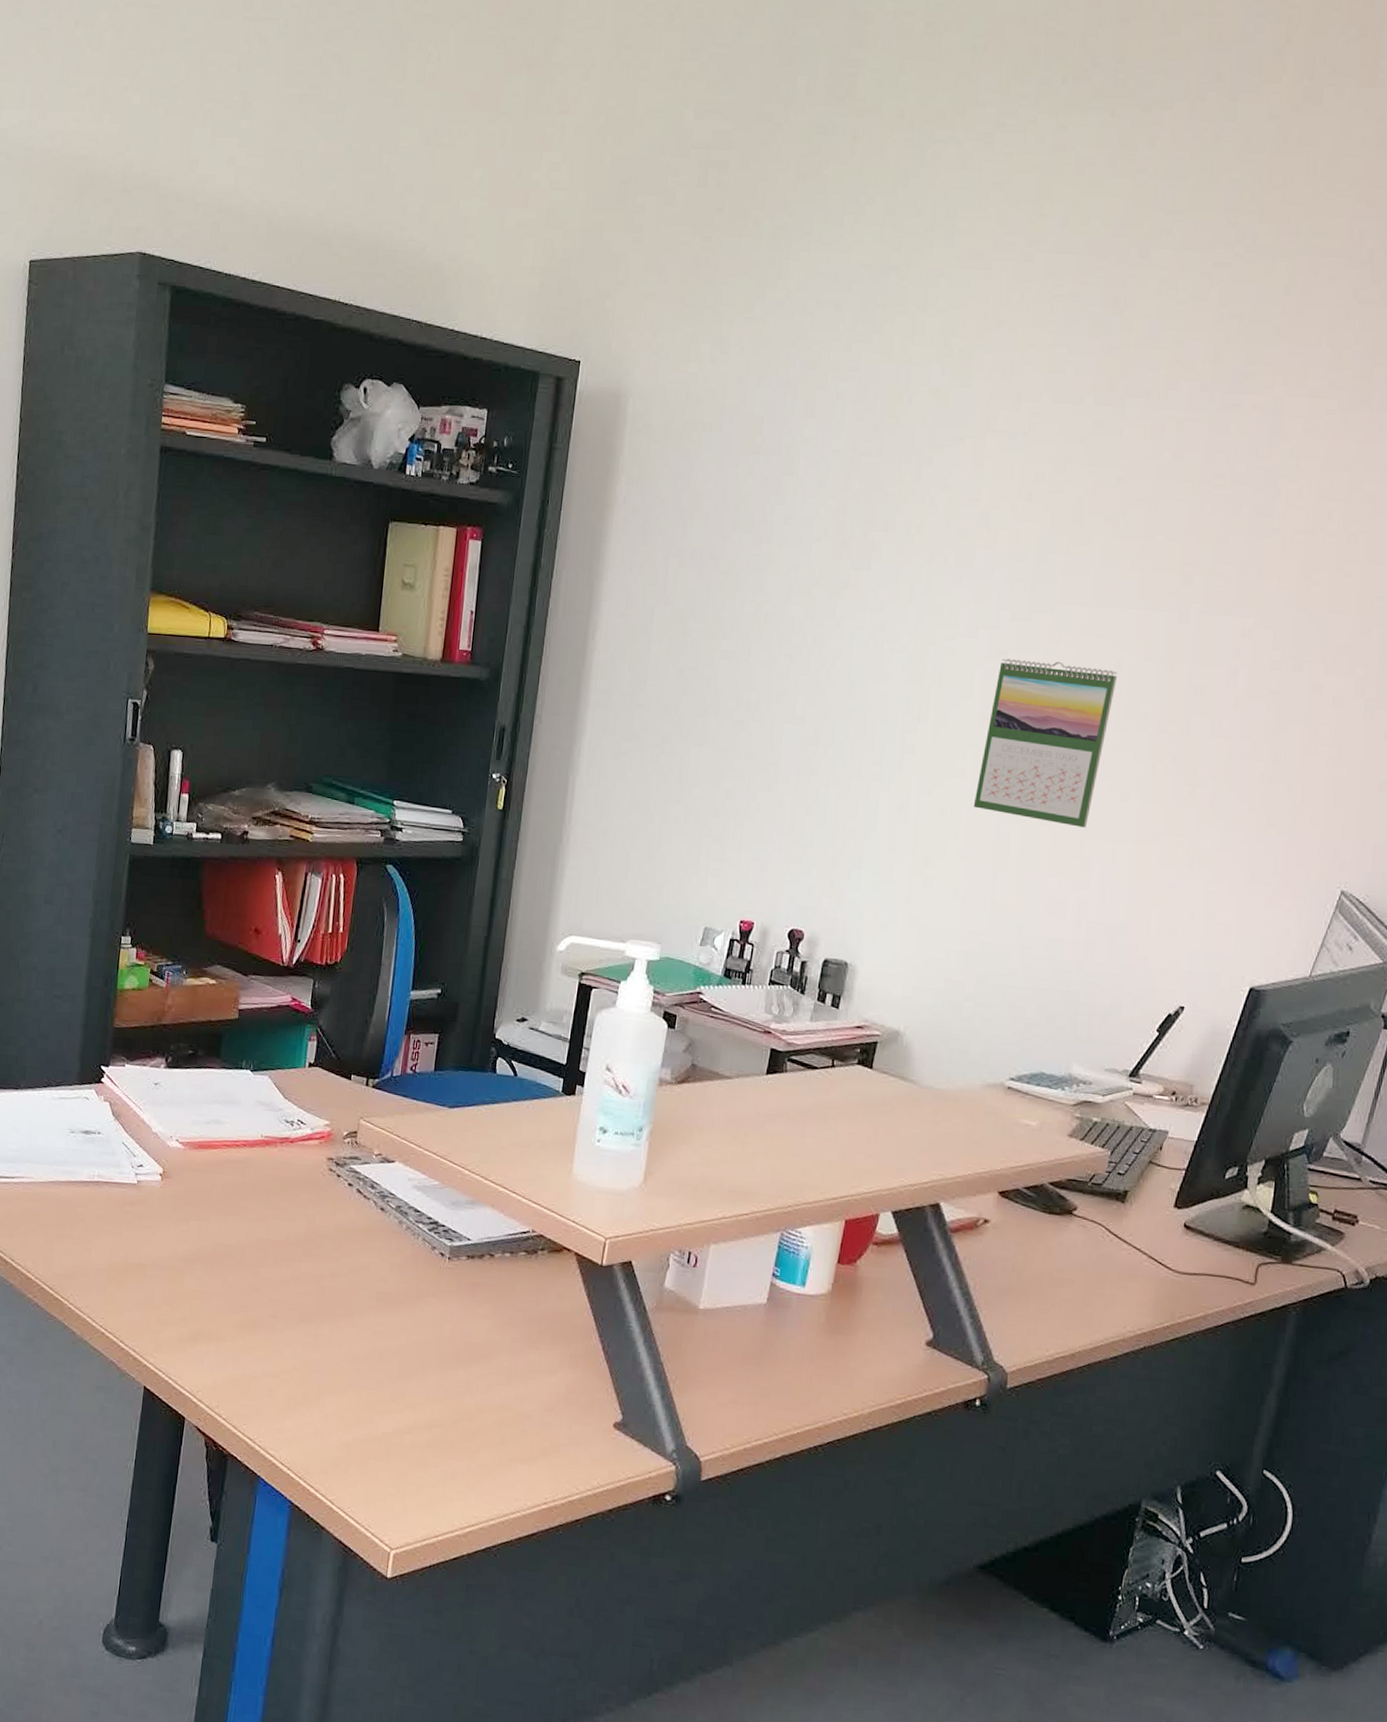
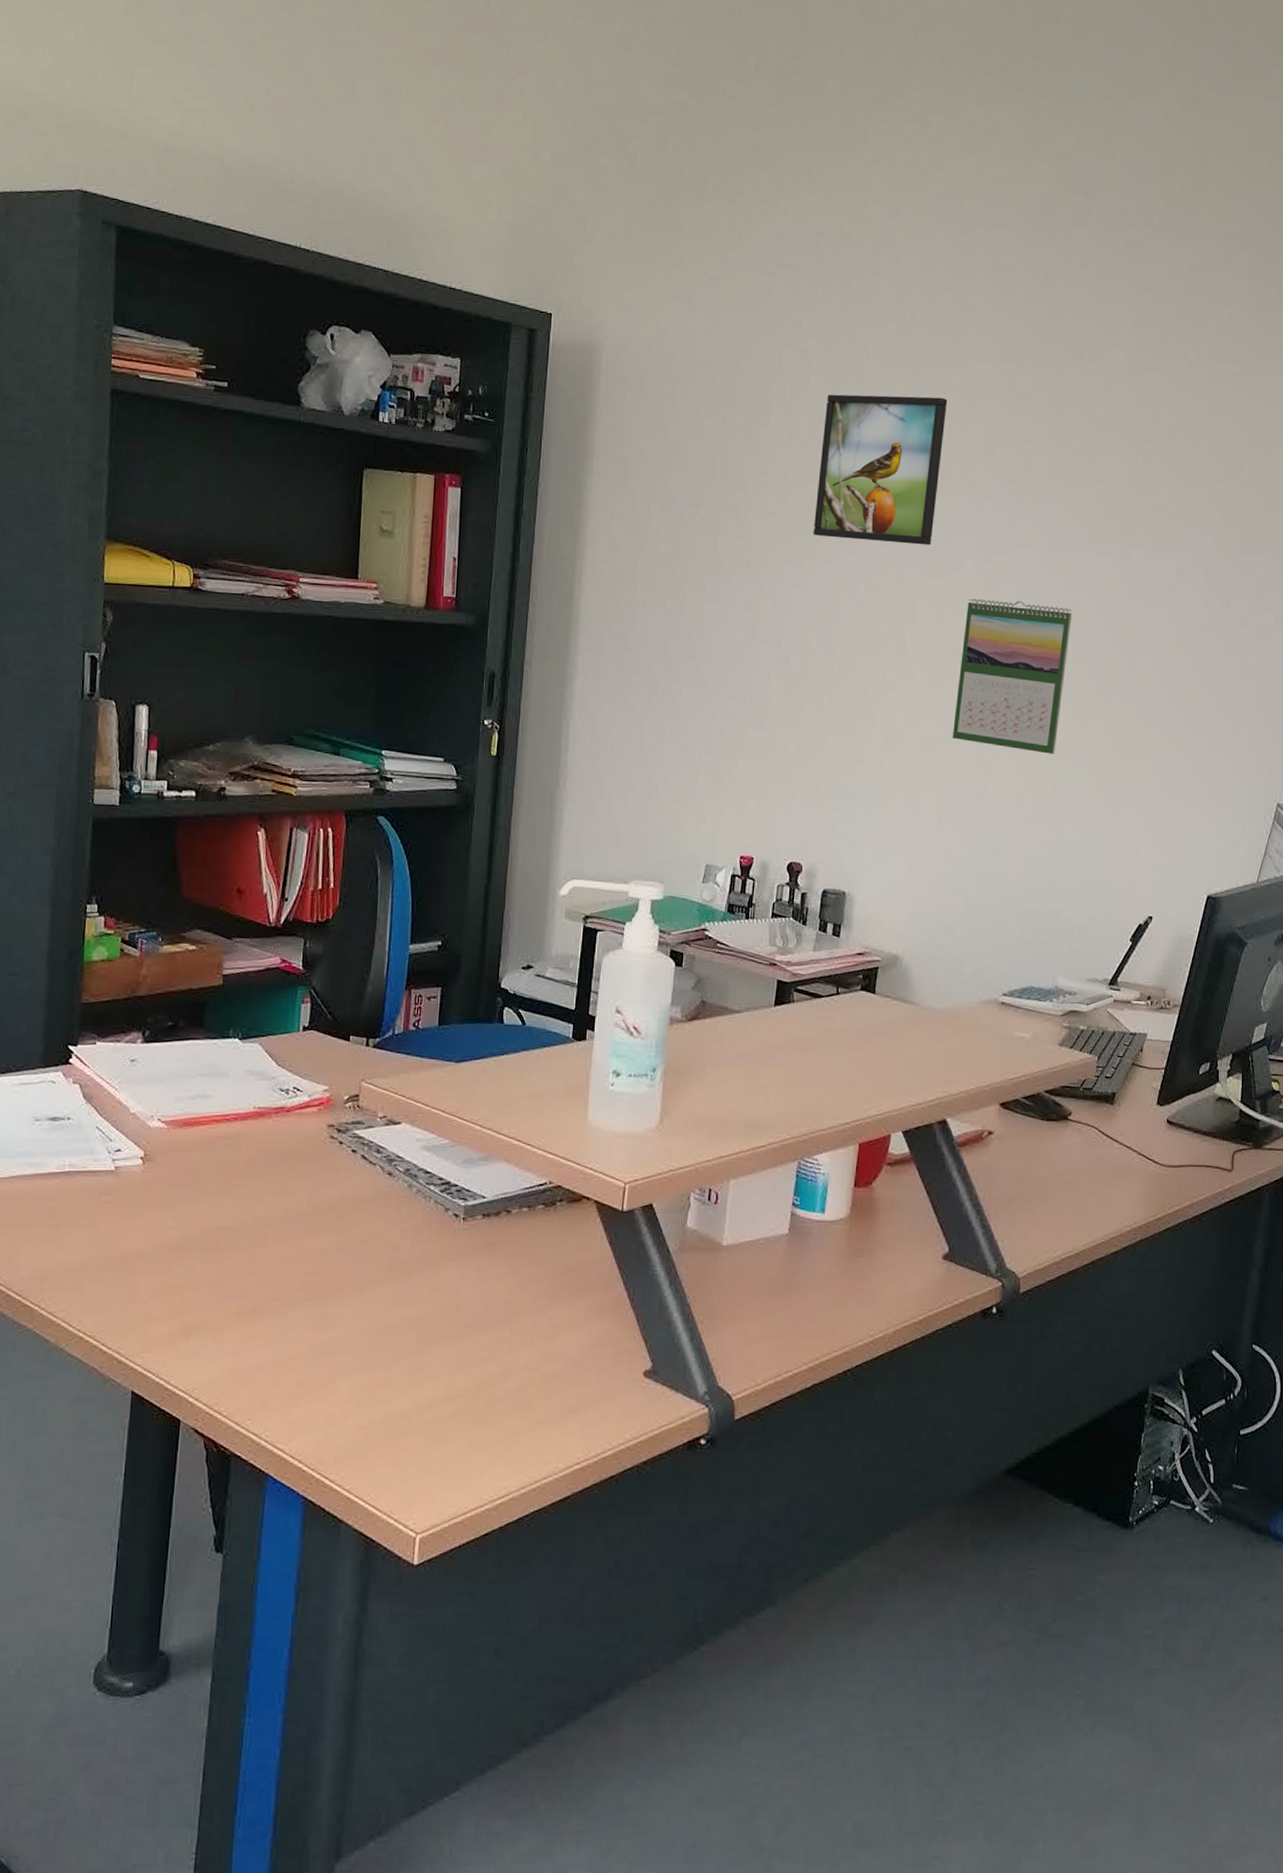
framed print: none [837,439,993,601] -> present [813,394,948,545]

